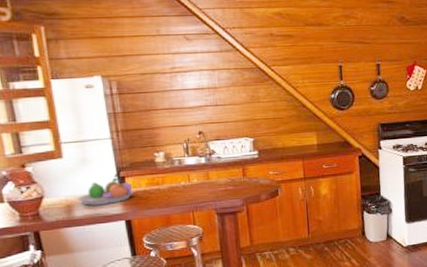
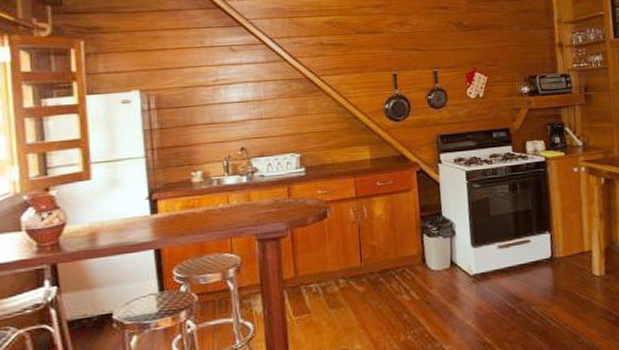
fruit bowl: present [77,177,133,206] -> none [103,200,165,233]

